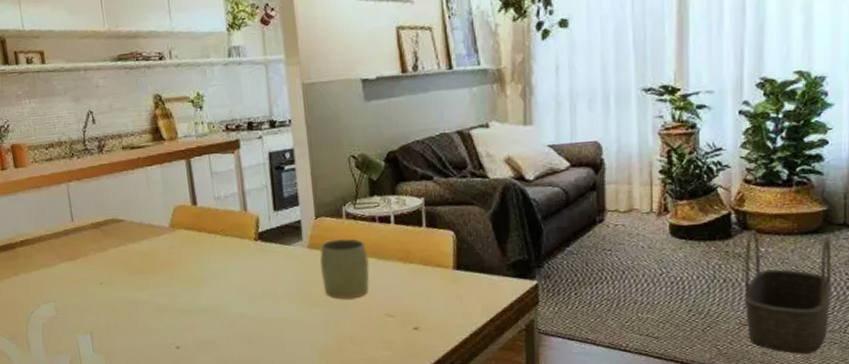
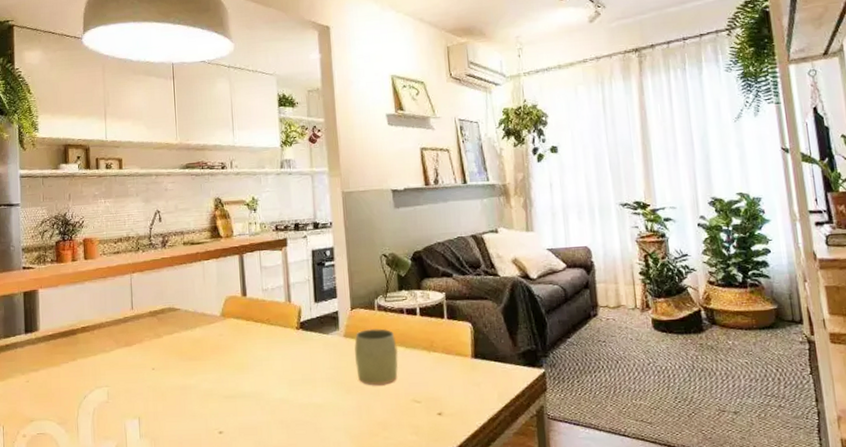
basket: present [744,229,832,354] -> none [716,324,793,439]

